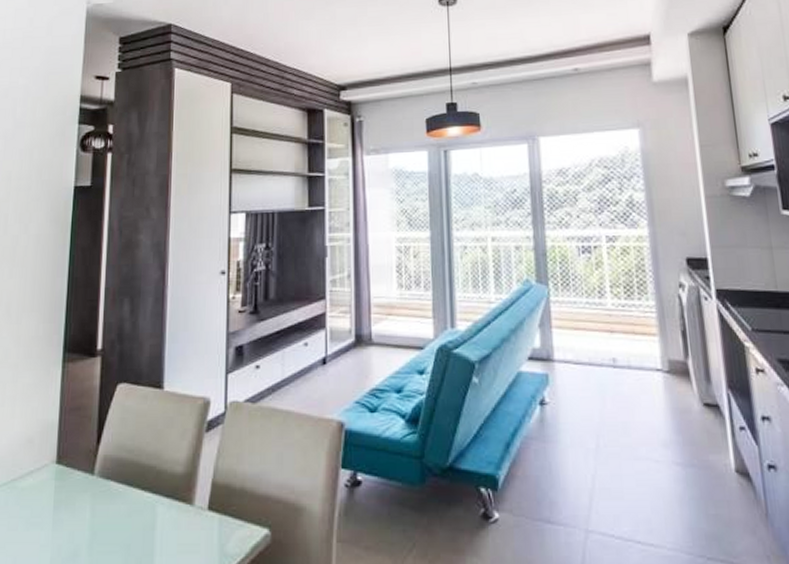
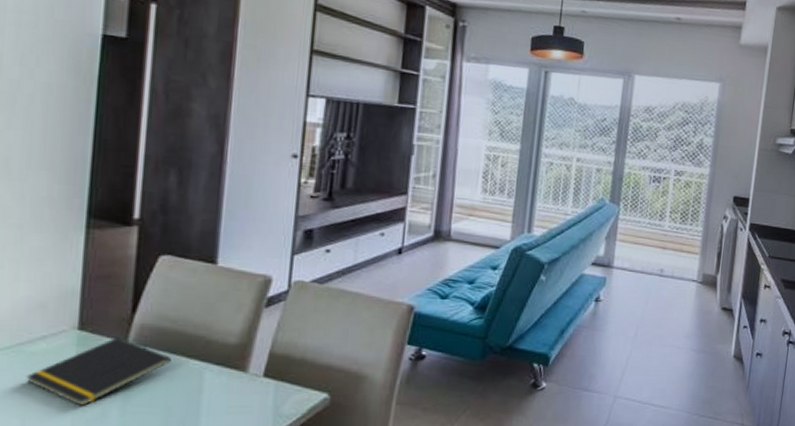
notepad: none [18,470,129,544] -> present [26,338,171,406]

